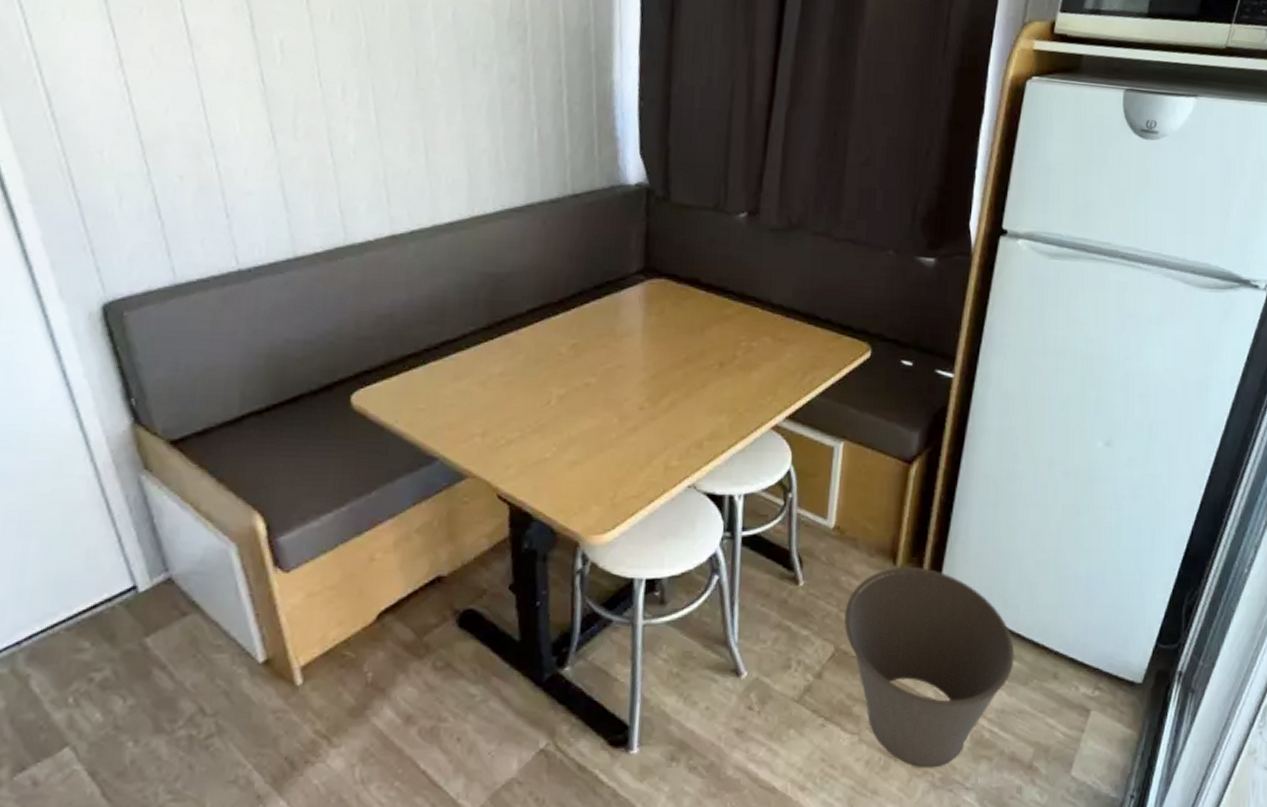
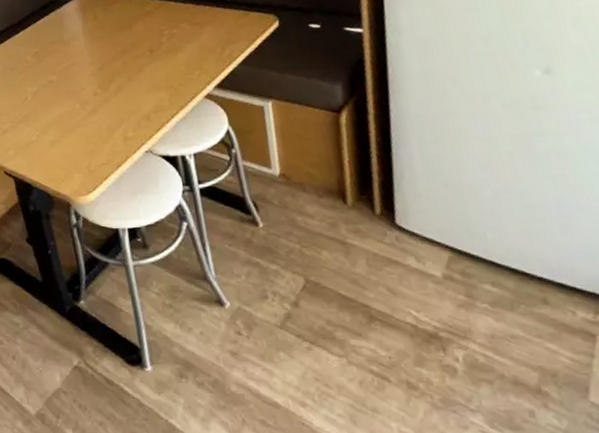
basket: present [844,567,1015,769] -> none [306,204,494,390]

